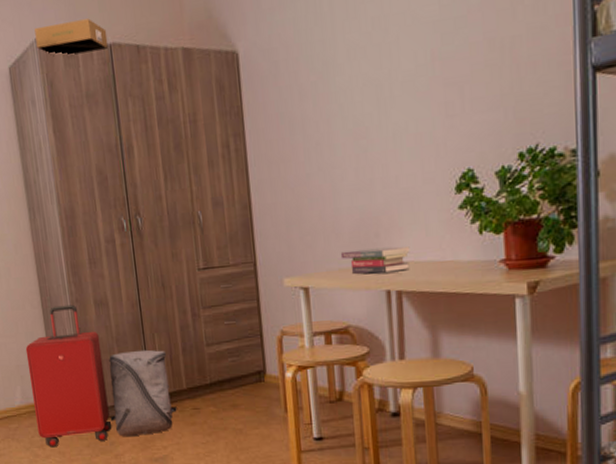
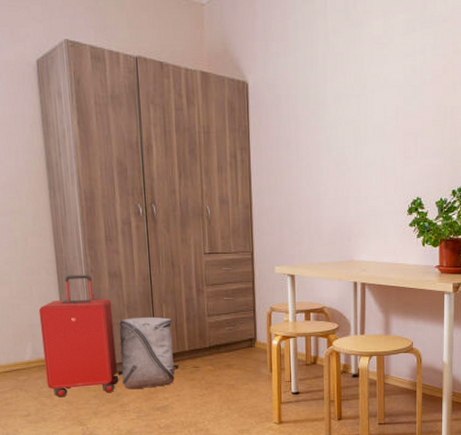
box: present [34,18,109,57] -> none [64,31,135,60]
books: present [340,246,410,274] -> none [321,249,373,269]

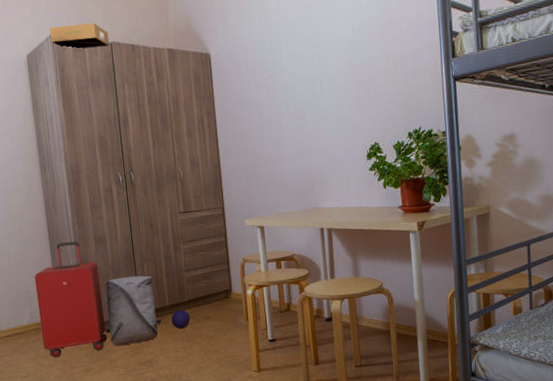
box: none [64,31,135,60] -> present [49,23,110,49]
ball: none [189,356,211,376] -> present [171,310,191,329]

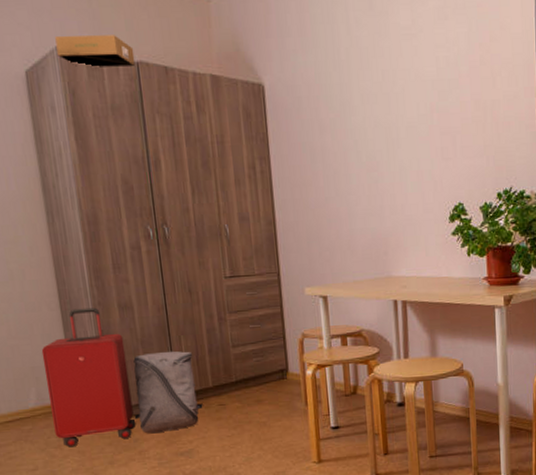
ball: present [171,310,191,329] -> none [215,392,239,414]

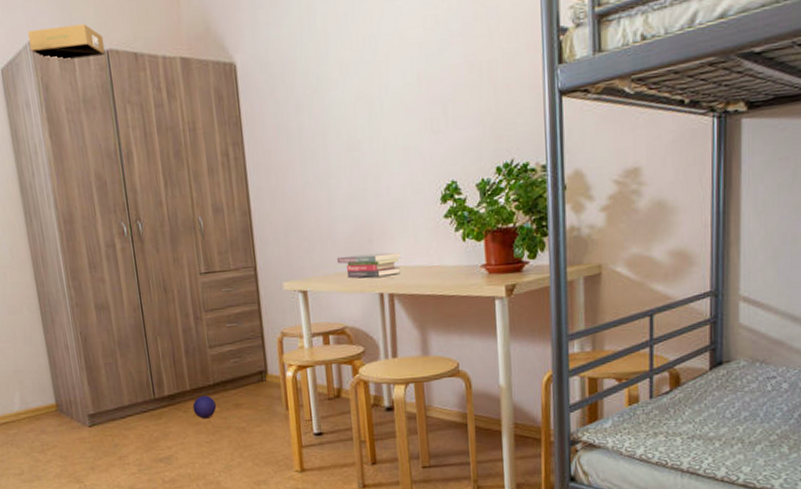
suitcase: present [41,307,136,448] -> none [23,309,116,452]
backpack: present [133,351,203,434] -> none [111,352,181,439]
ball: none [215,392,239,414] -> present [192,396,217,419]
books: none [355,263,413,287] -> present [336,252,401,278]

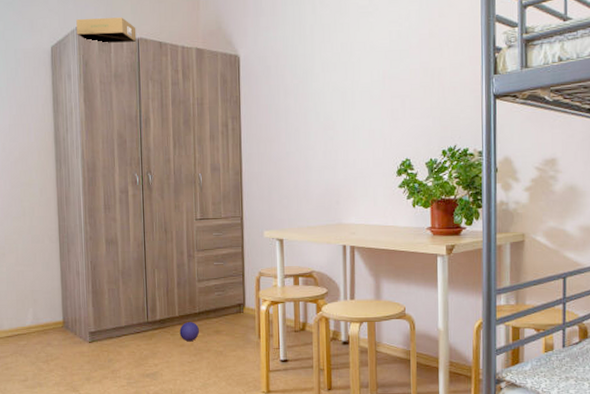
books: present [336,252,401,278] -> none [309,212,362,233]

